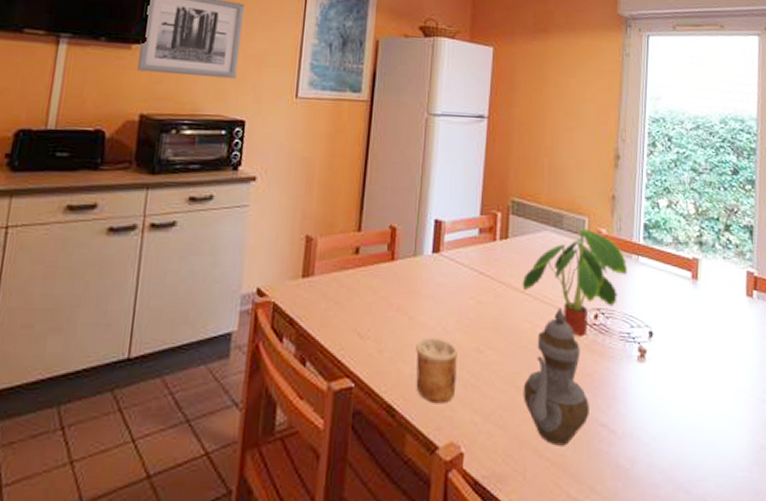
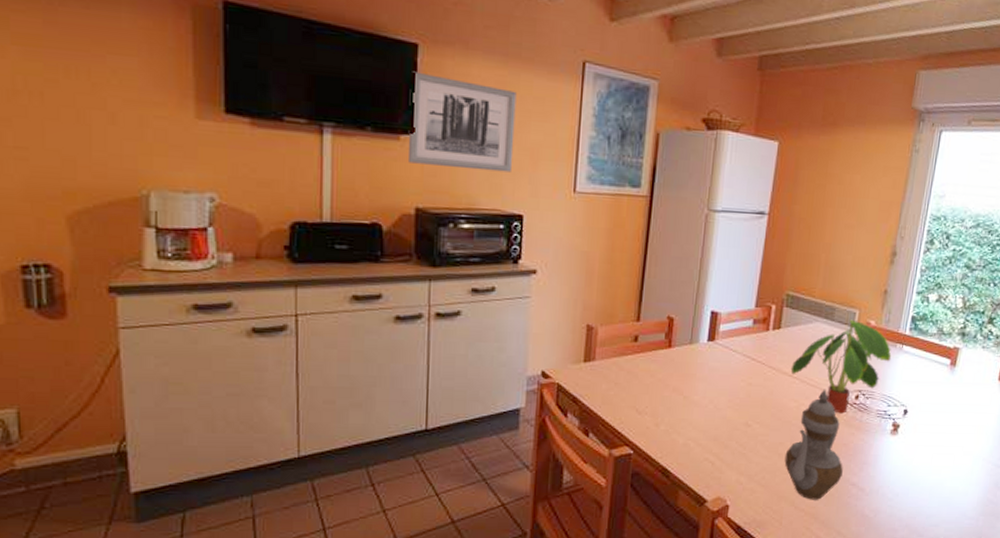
cup: present [416,337,457,404] -> none [689,413,728,467]

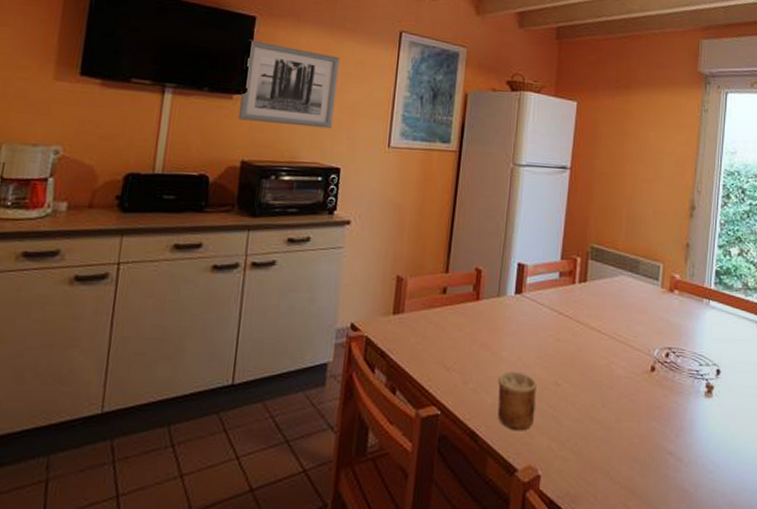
cup: none [689,413,728,467] -> present [497,371,537,431]
teapot: present [784,389,843,500] -> none [596,346,658,471]
plant: present [790,319,892,414] -> none [598,273,699,373]

